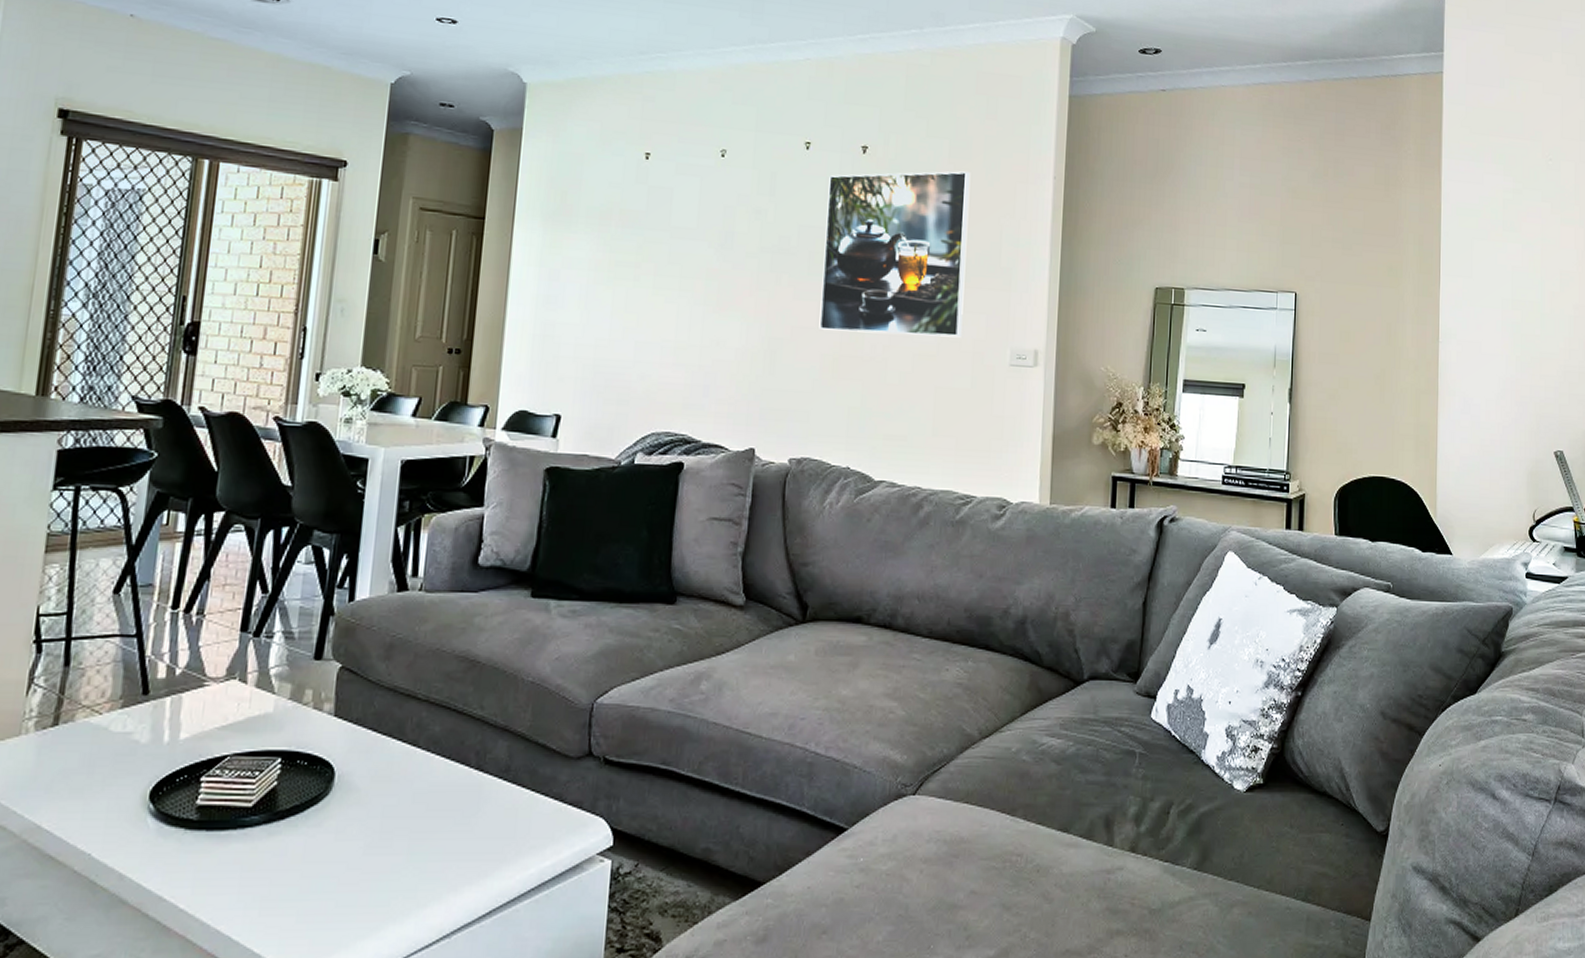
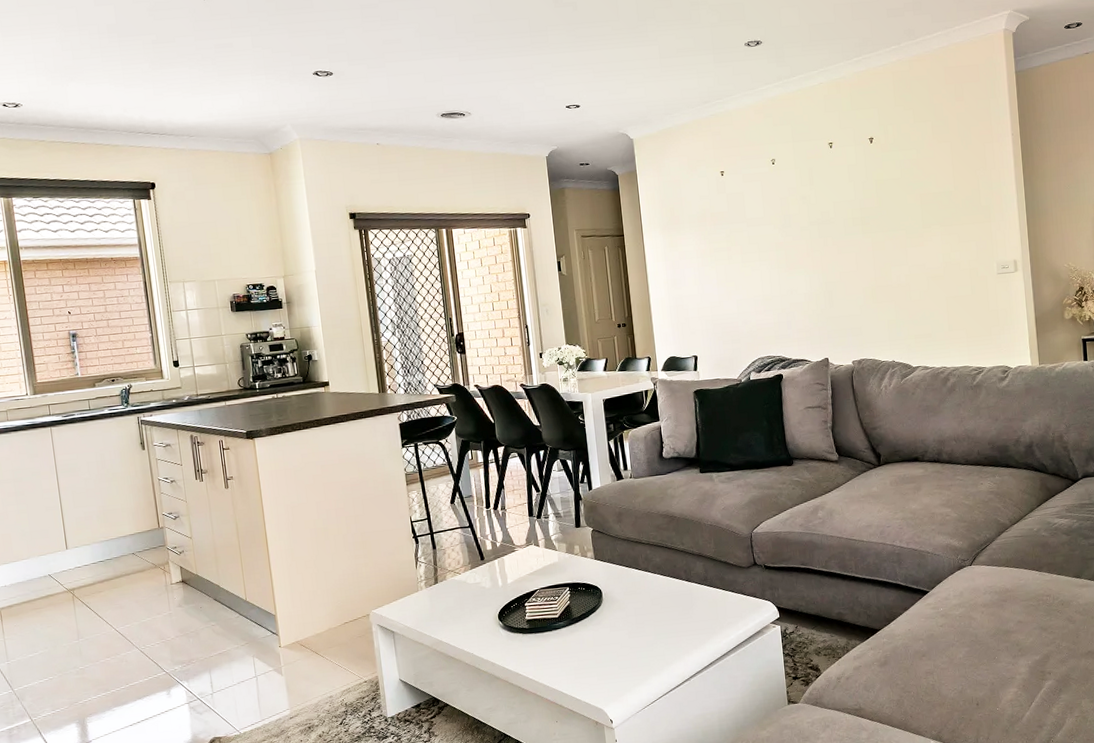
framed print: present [819,171,971,338] -> none [849,142,960,271]

